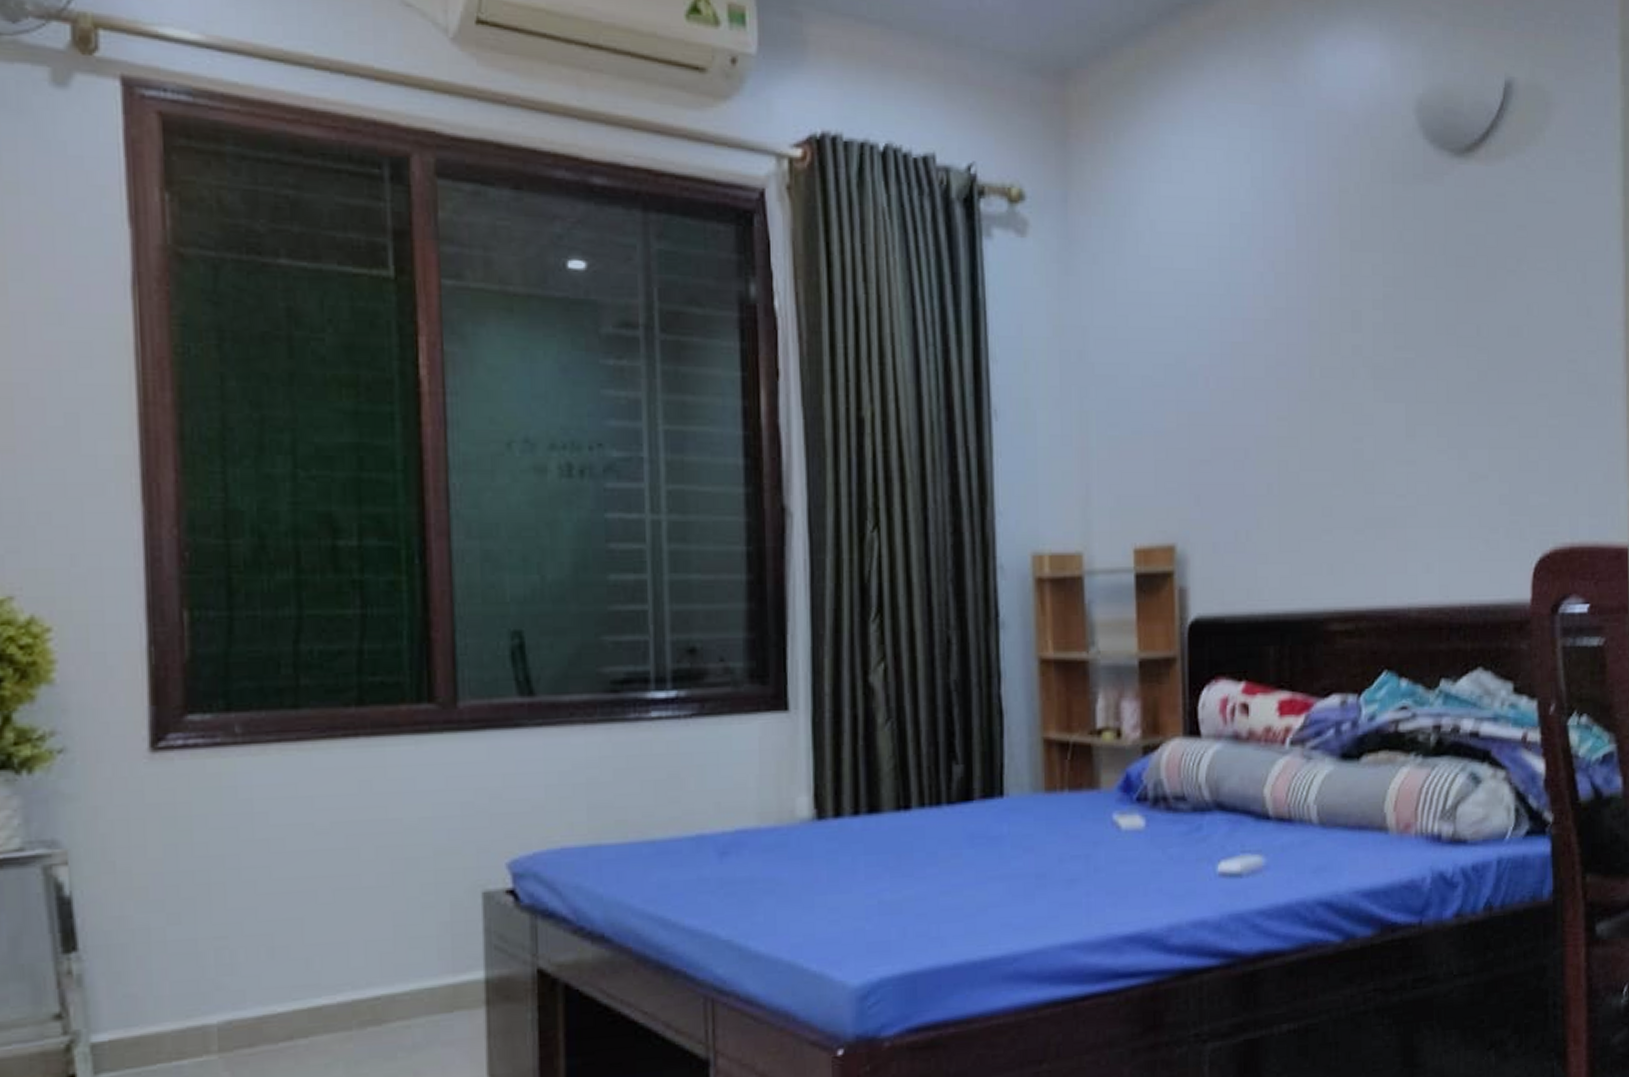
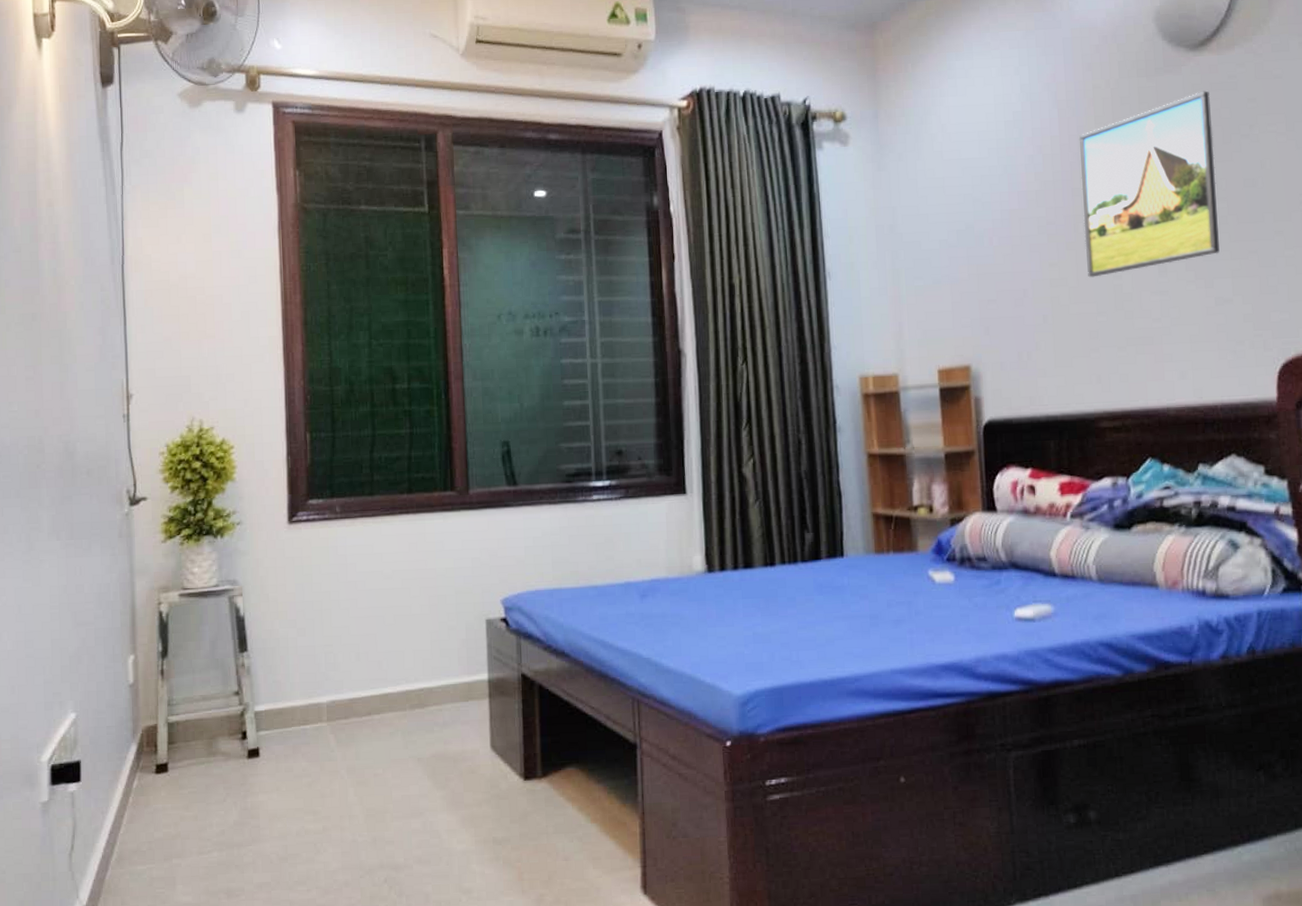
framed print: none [1319,209,1477,438] -> present [1078,91,1220,278]

